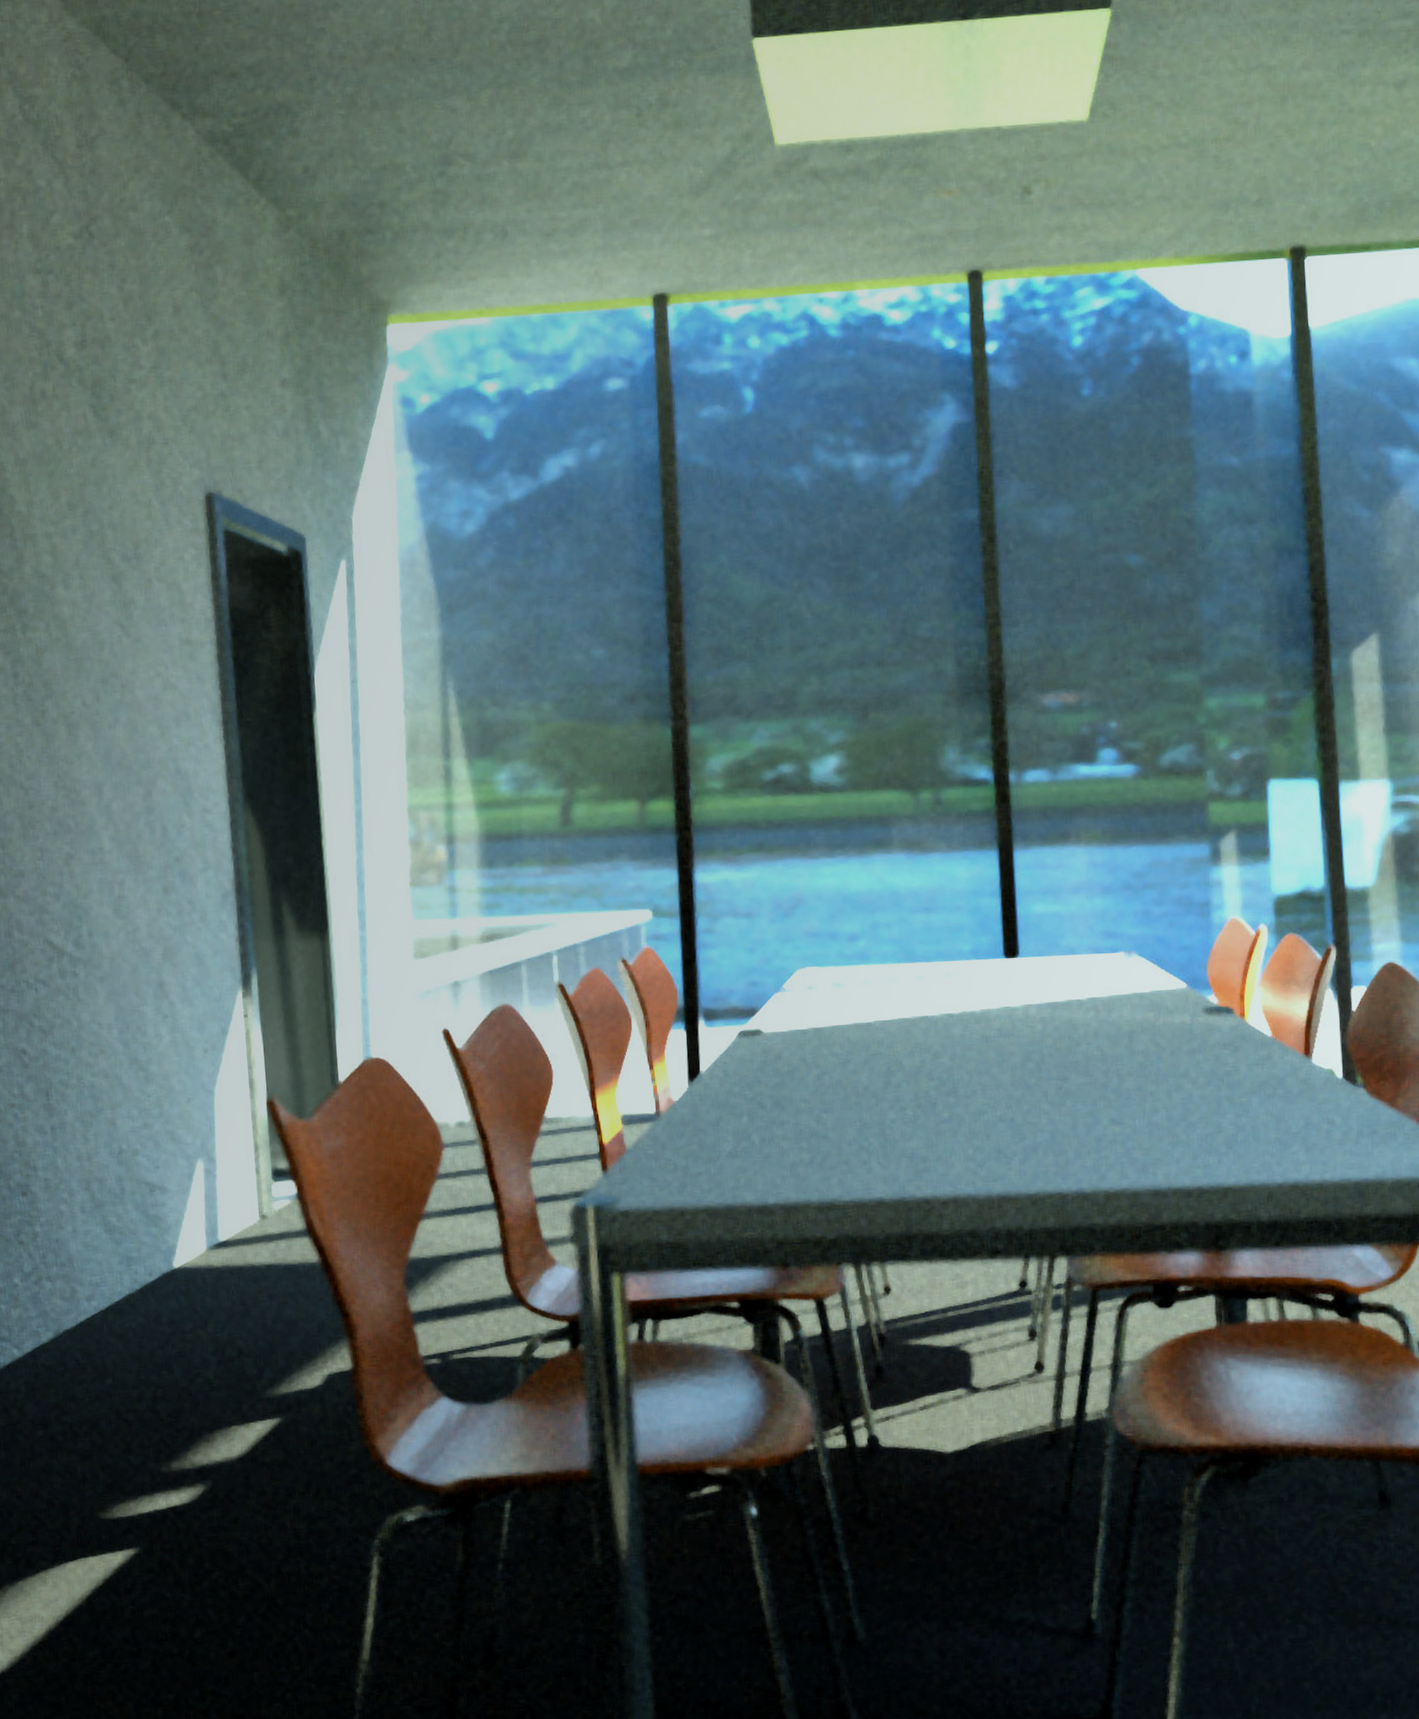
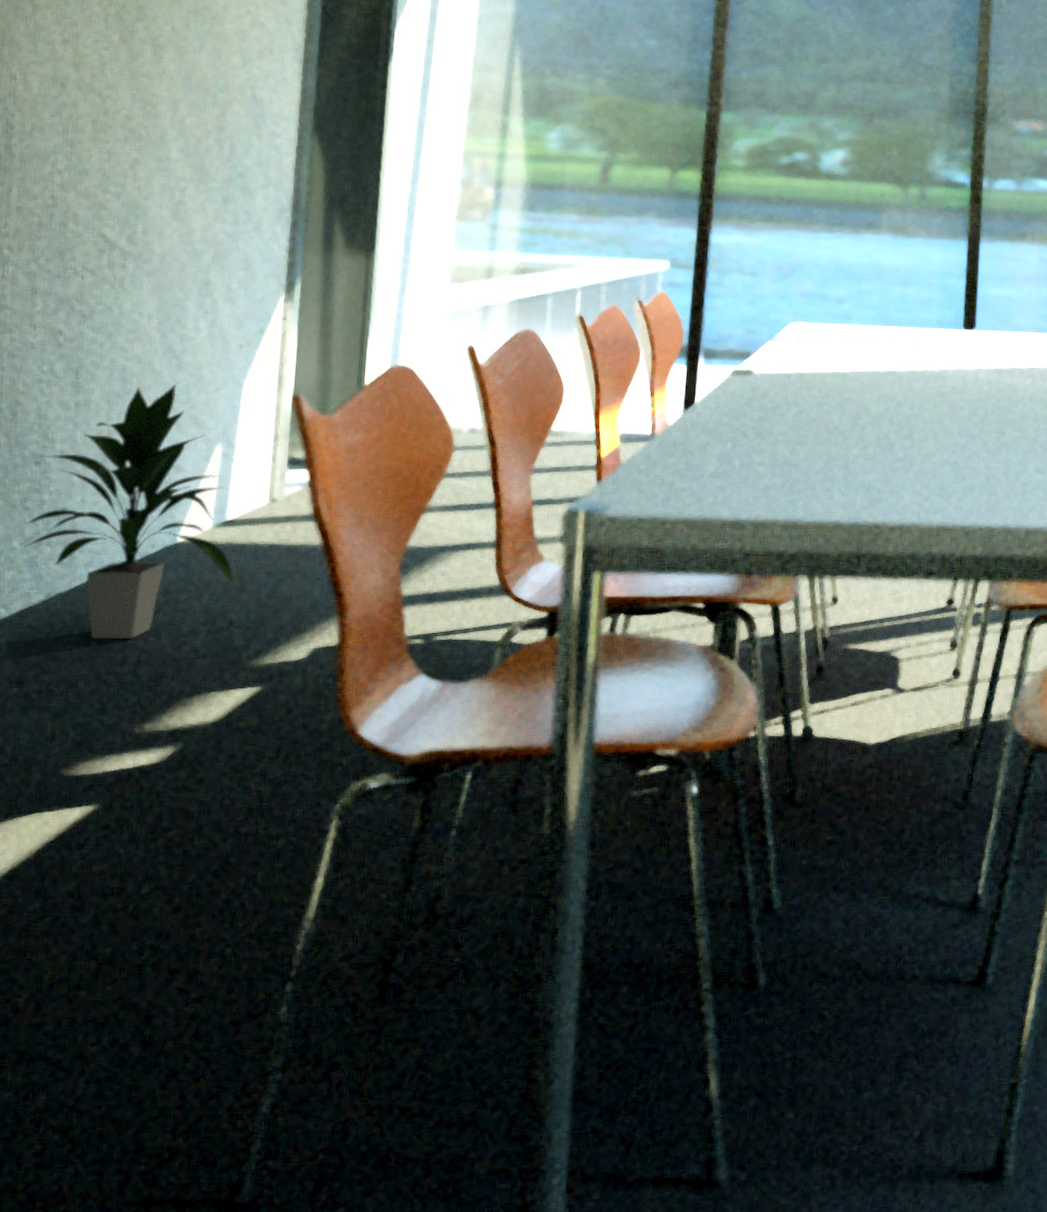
indoor plant: none [20,1097,238,1376] -> present [19,384,235,640]

